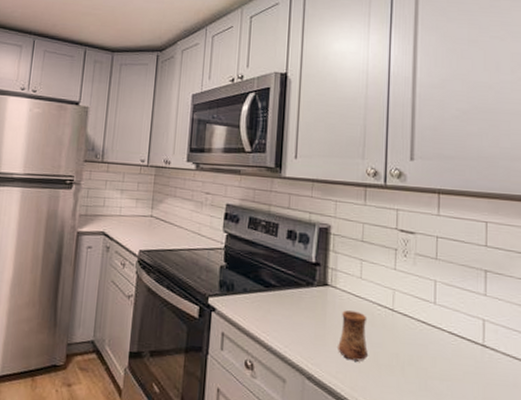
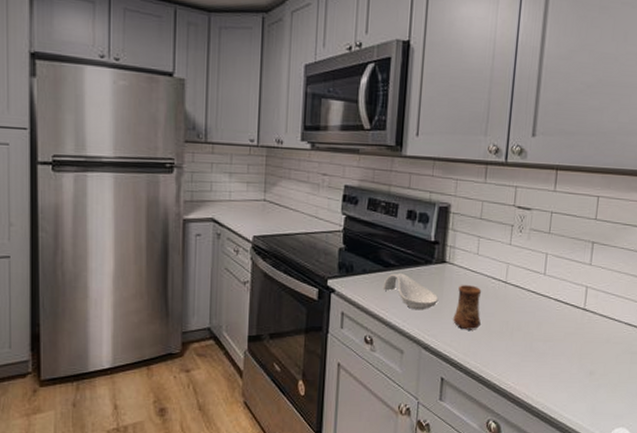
spoon rest: none [263,294,322,336] -> present [383,273,439,310]

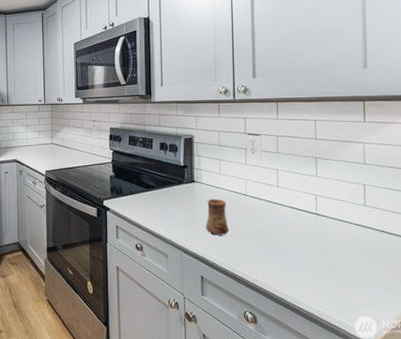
spoon rest: present [383,273,439,310] -> none [146,193,192,221]

